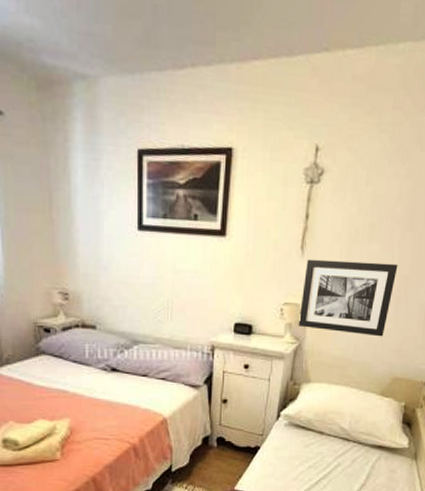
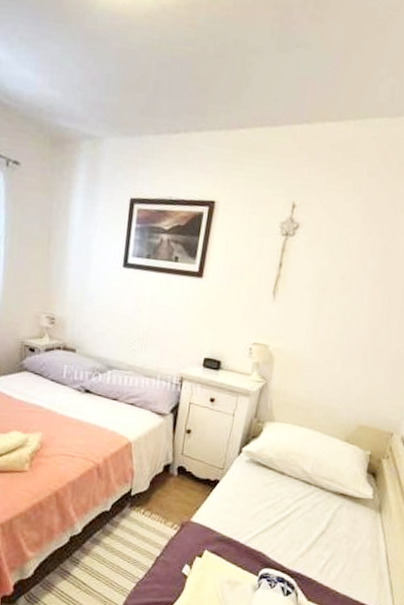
wall art: present [298,259,398,337] -> none [265,303,368,384]

